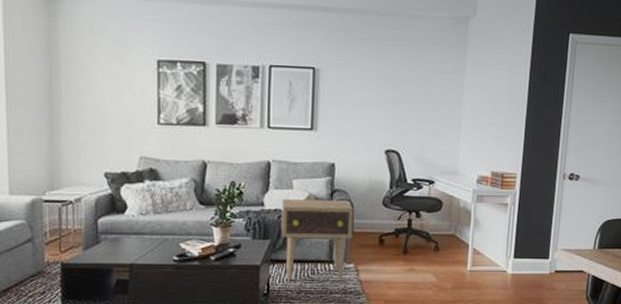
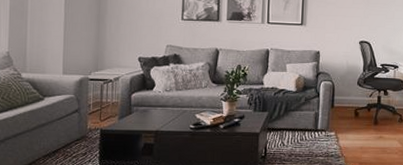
side table: present [281,199,354,281] -> none [276,79,335,147]

